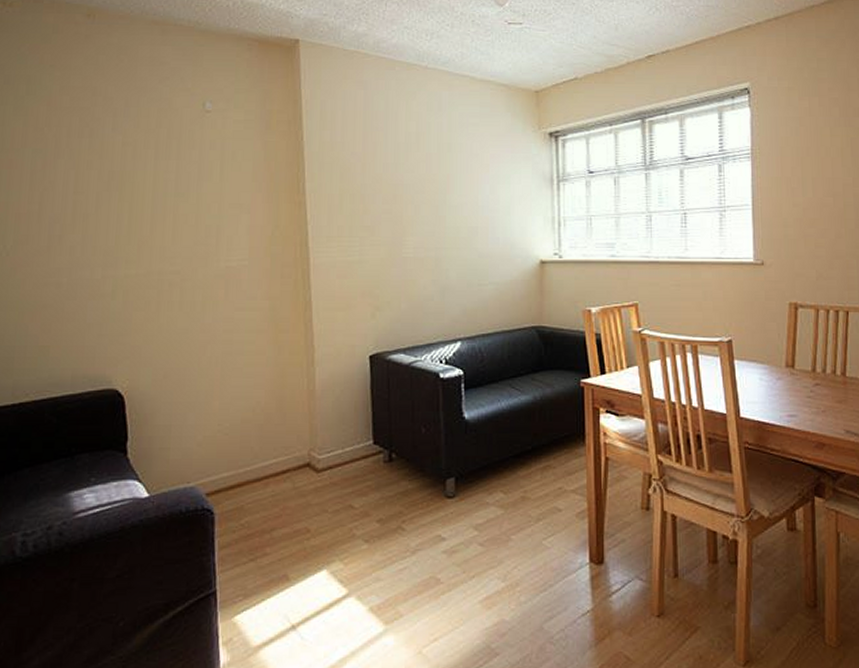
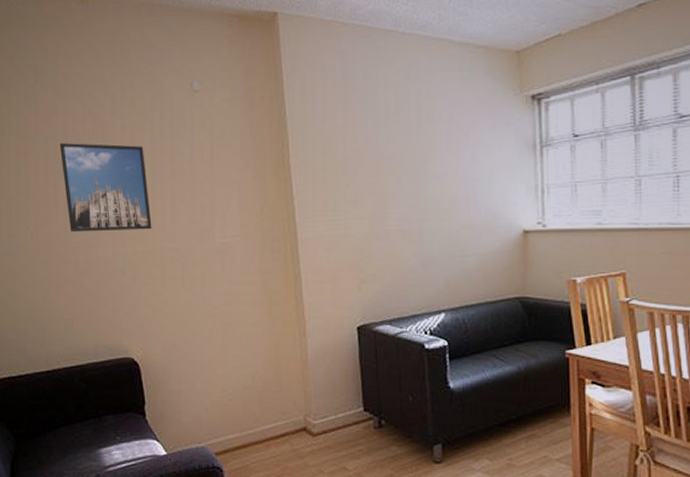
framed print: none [49,156,150,252] -> present [59,142,152,233]

